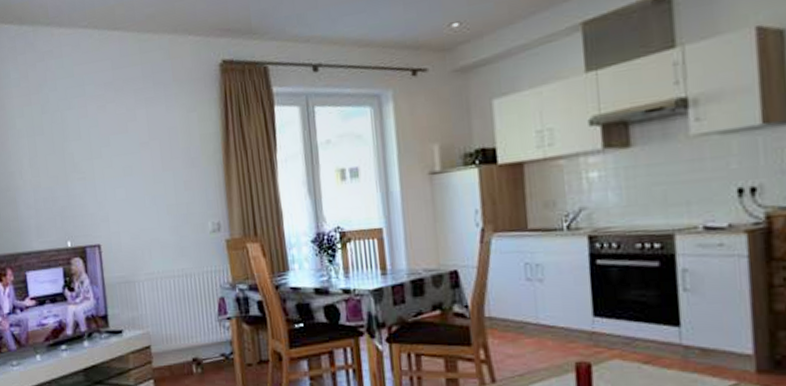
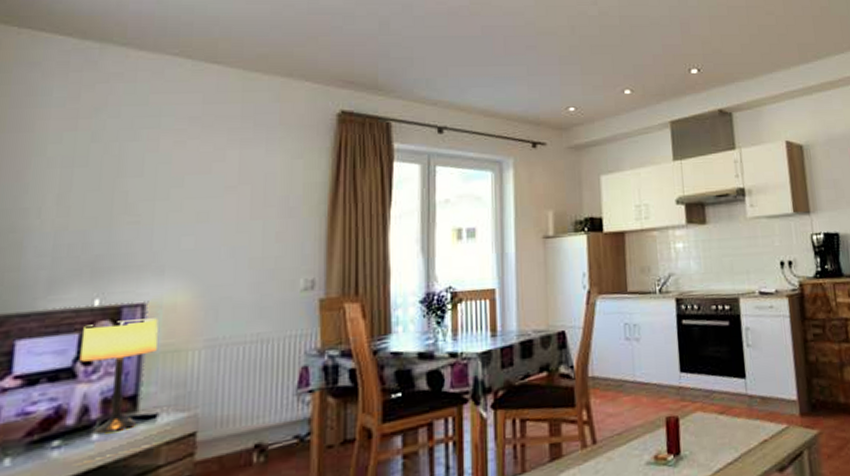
table lamp: none [64,256,115,343] -> present [79,318,158,435]

